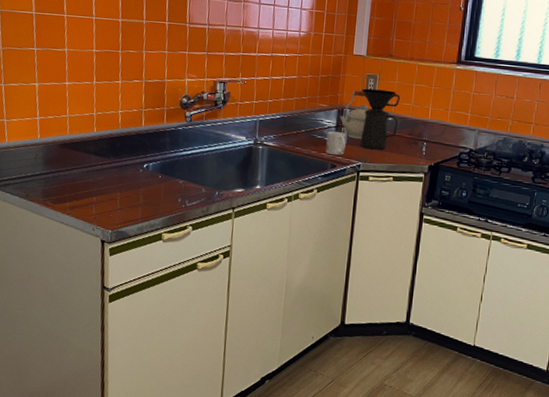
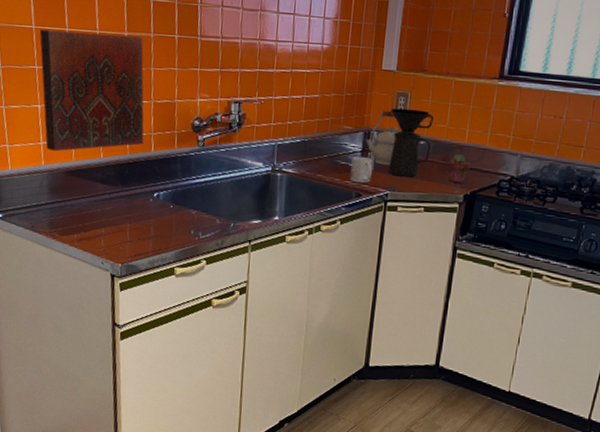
decorative tile: none [39,15,136,126] -> present [40,29,144,152]
potted succulent: none [414,130,433,155] -> present [448,154,470,183]

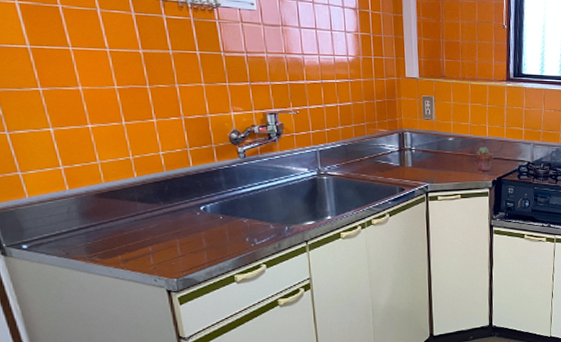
decorative tile: present [40,29,144,152] -> none [38,49,180,175]
mug: present [350,156,373,184] -> none [391,156,411,179]
kettle: present [366,110,398,166] -> none [401,113,429,162]
coffee maker: present [388,108,435,177] -> none [419,110,459,170]

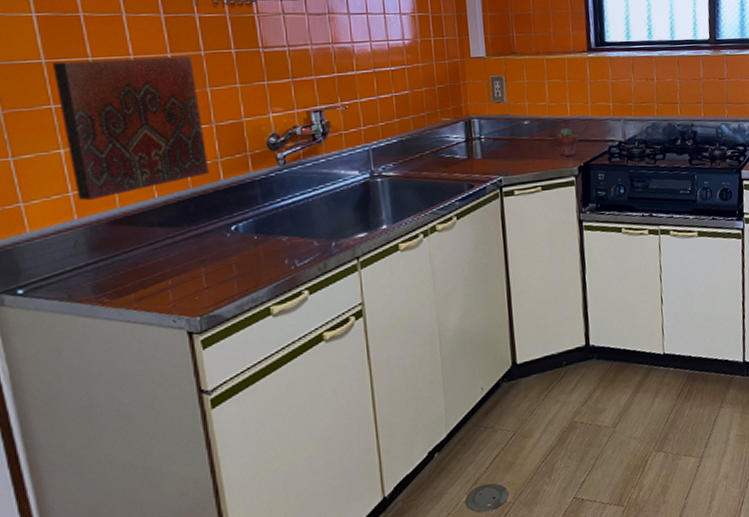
decorative tile: none [38,49,180,175] -> present [53,56,209,201]

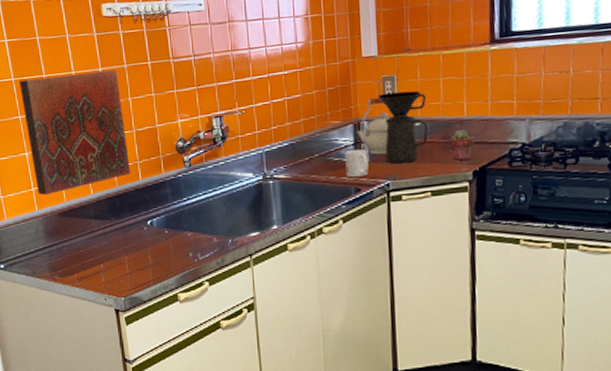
mug: none [456,146,481,174] -> present [345,149,369,178]
kettle: none [468,96,500,152] -> present [356,97,390,155]
coffee maker: none [488,91,537,160] -> present [379,90,429,164]

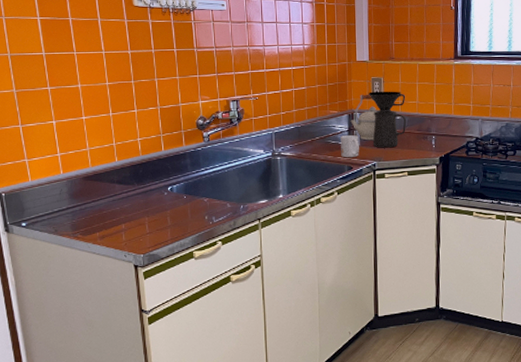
decorative tile: present [19,69,131,196] -> none [50,53,154,161]
potted succulent: present [450,130,474,160] -> none [423,124,441,148]

